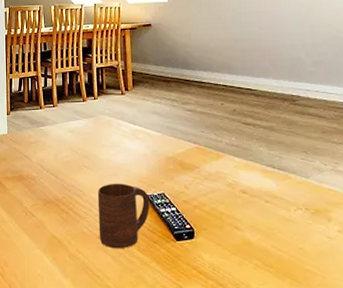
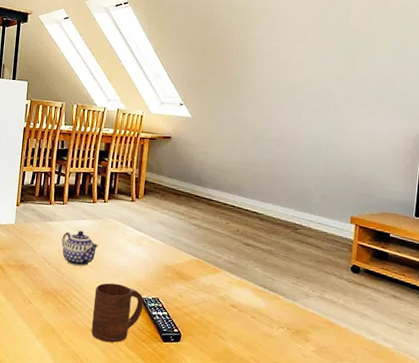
teapot: none [56,132,95,170] -> present [61,230,99,267]

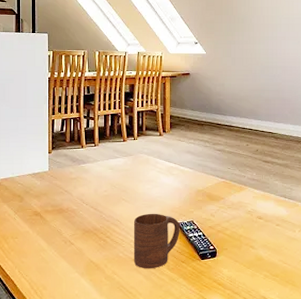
teapot: present [61,230,99,267] -> none [97,169,133,203]

